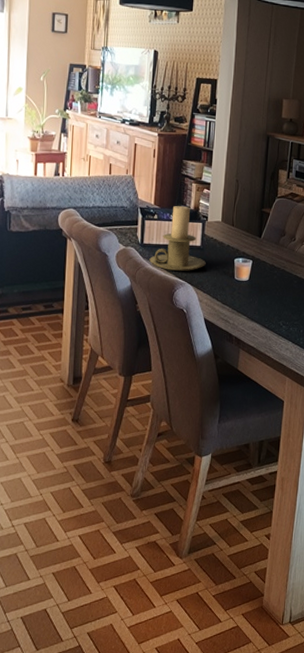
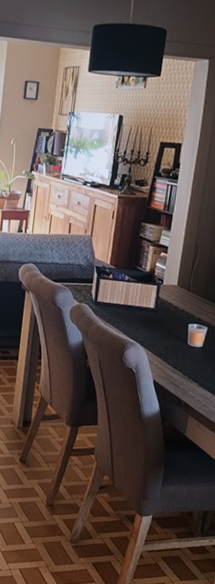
candle holder: present [149,205,206,271] -> none [102,267,159,332]

